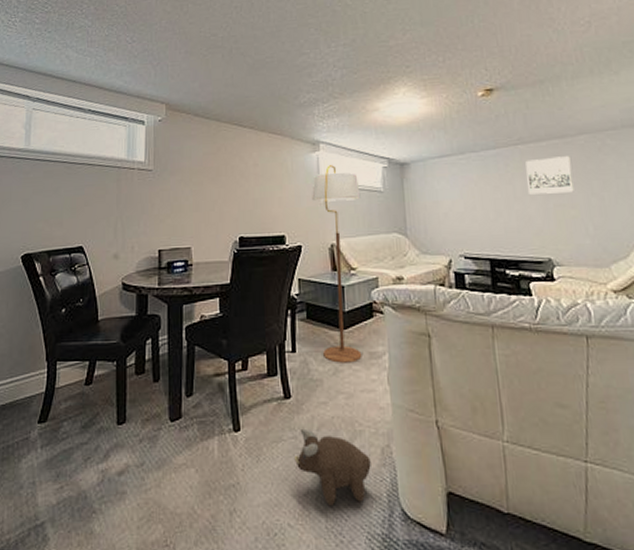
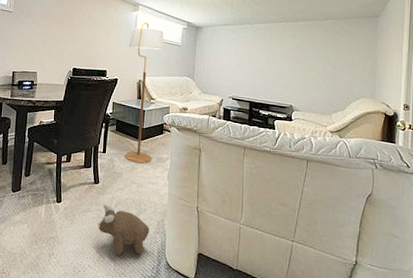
wall art: present [525,156,574,195] -> none [283,34,317,61]

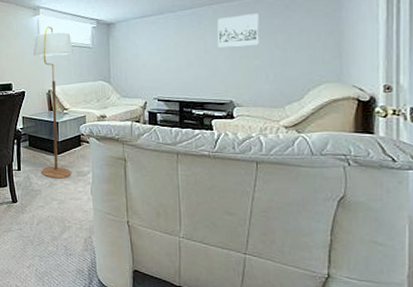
plush toy: present [97,204,149,257] -> none [19,223,77,276]
wall art: none [283,34,317,61] -> present [217,13,259,48]

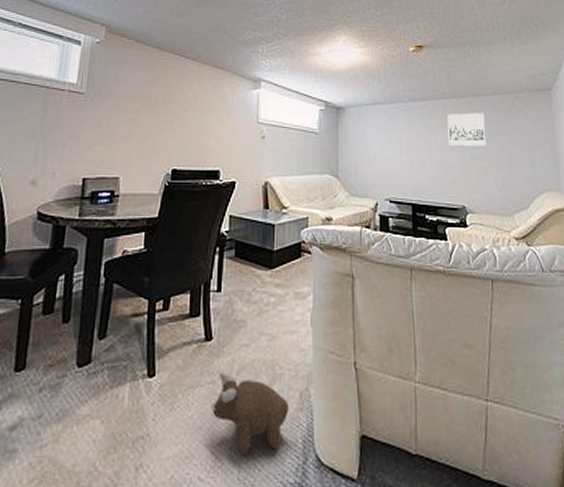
plush toy: none [19,223,77,276] -> present [210,372,289,456]
floor lamp: present [33,26,73,179] -> none [249,103,297,303]

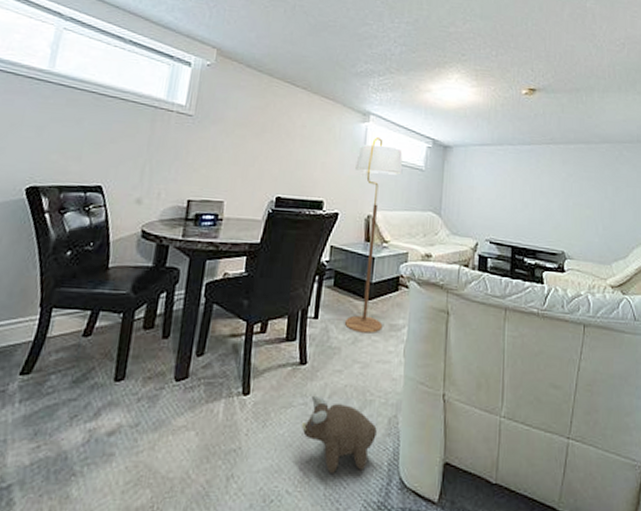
floor lamp: none [249,103,297,303] -> present [345,137,403,334]
wall art: present [447,113,487,146] -> none [552,159,592,194]

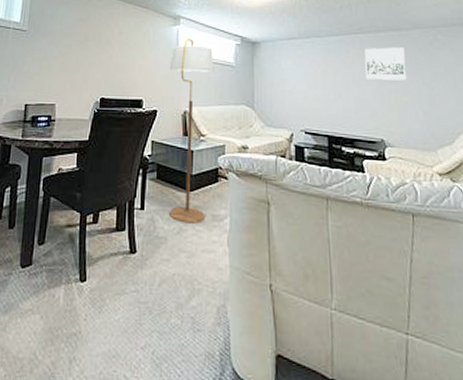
plush toy: present [301,395,377,474] -> none [134,283,206,362]
wall art: none [552,159,592,194] -> present [365,47,407,81]

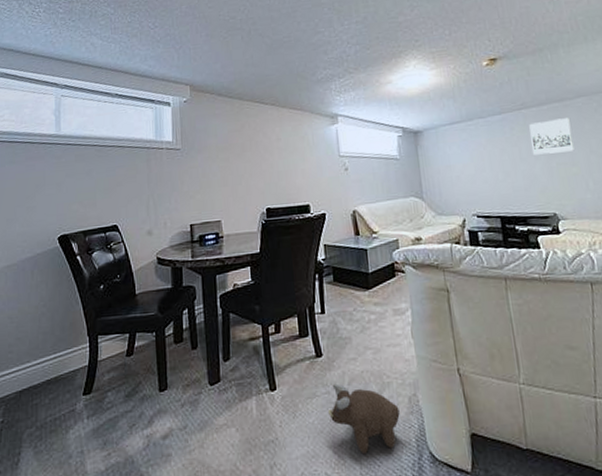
plush toy: none [134,283,206,362] -> present [327,383,400,455]
floor lamp: present [170,39,214,224] -> none [332,136,387,321]

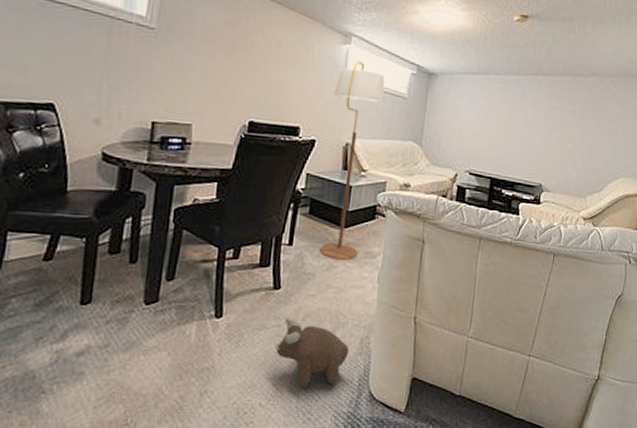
floor lamp: none [332,136,387,321] -> present [320,61,385,260]
wall art: present [529,118,575,155] -> none [536,91,578,128]

